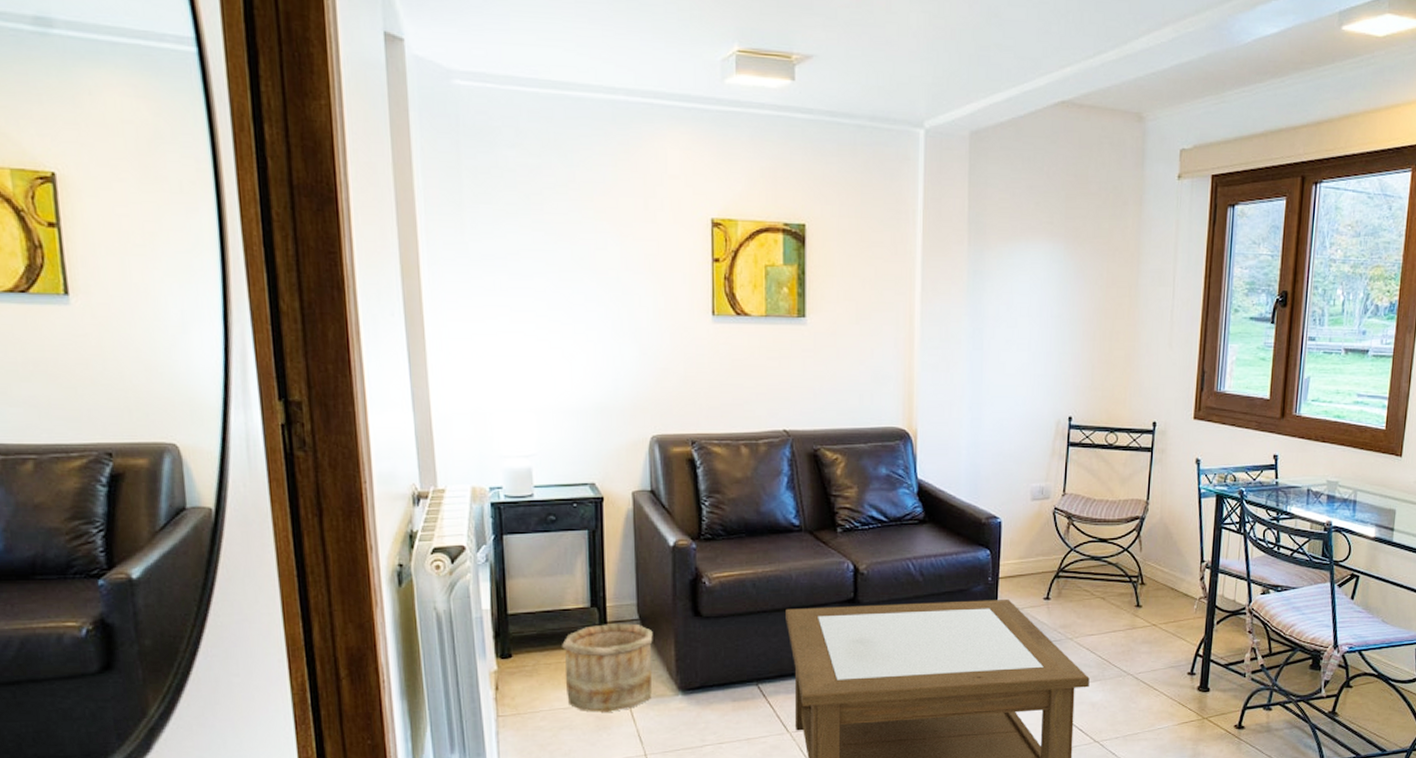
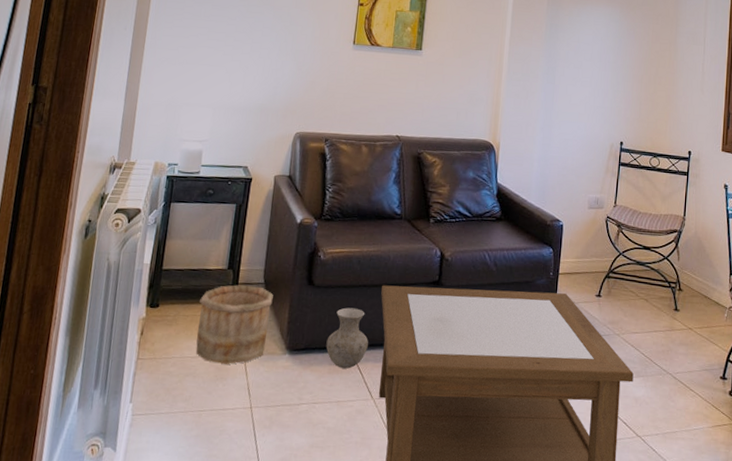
vase: none [725,637,776,704] -> present [326,307,368,369]

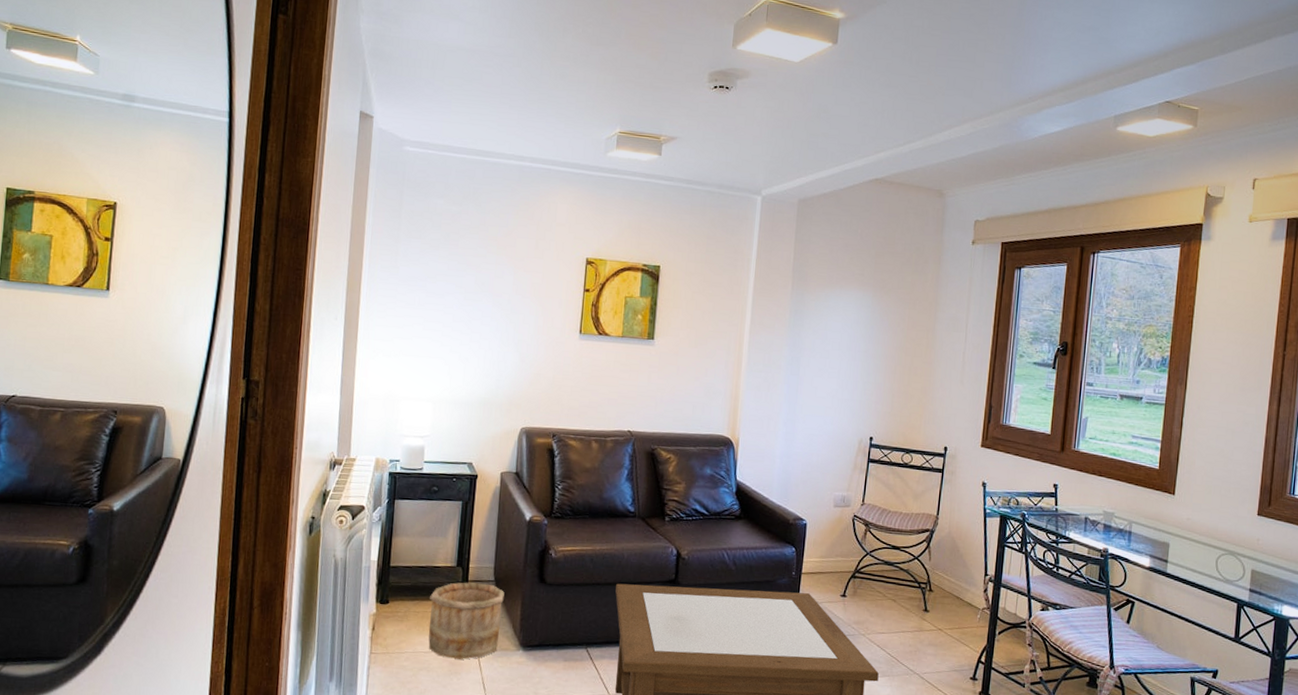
vase: present [326,307,368,369] -> none [560,605,603,665]

